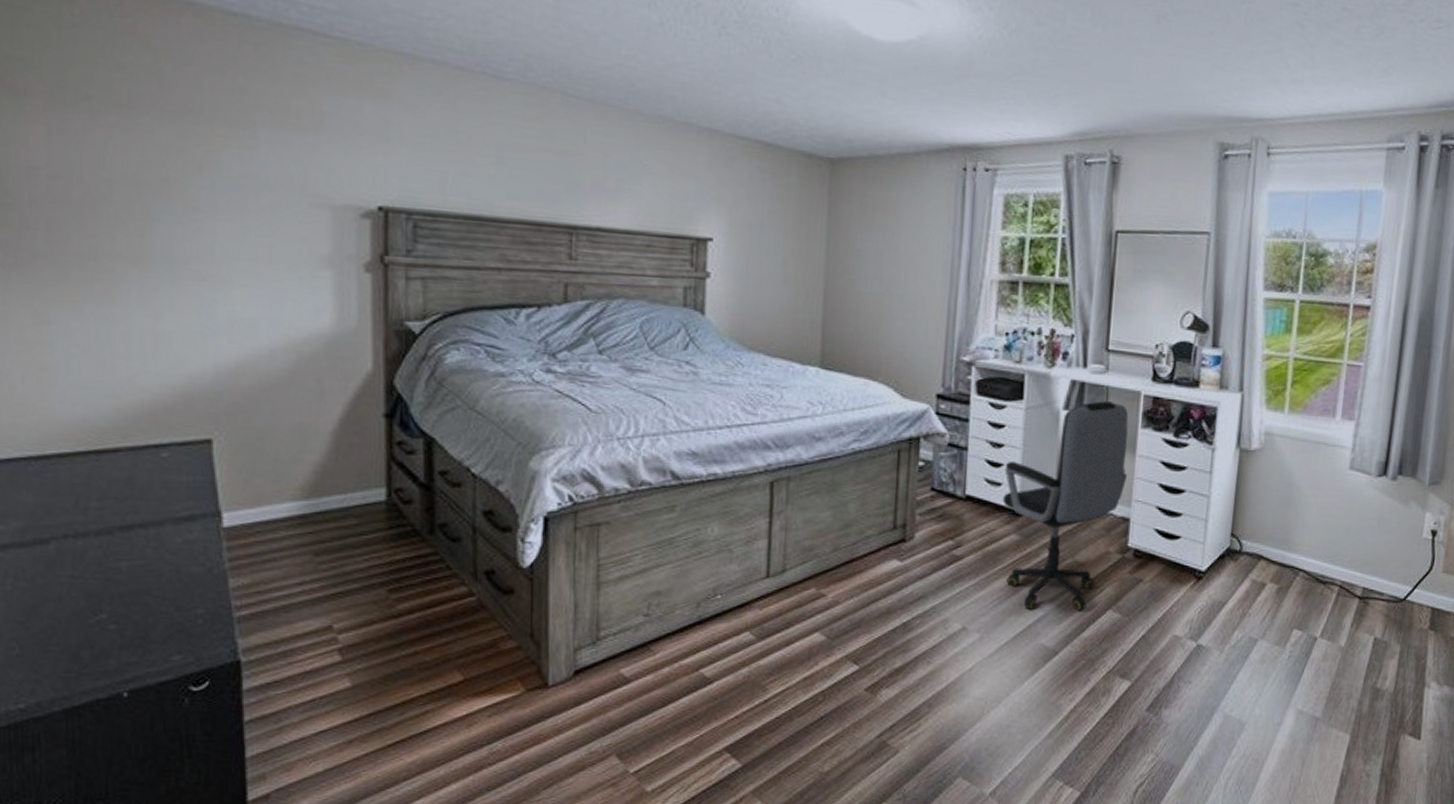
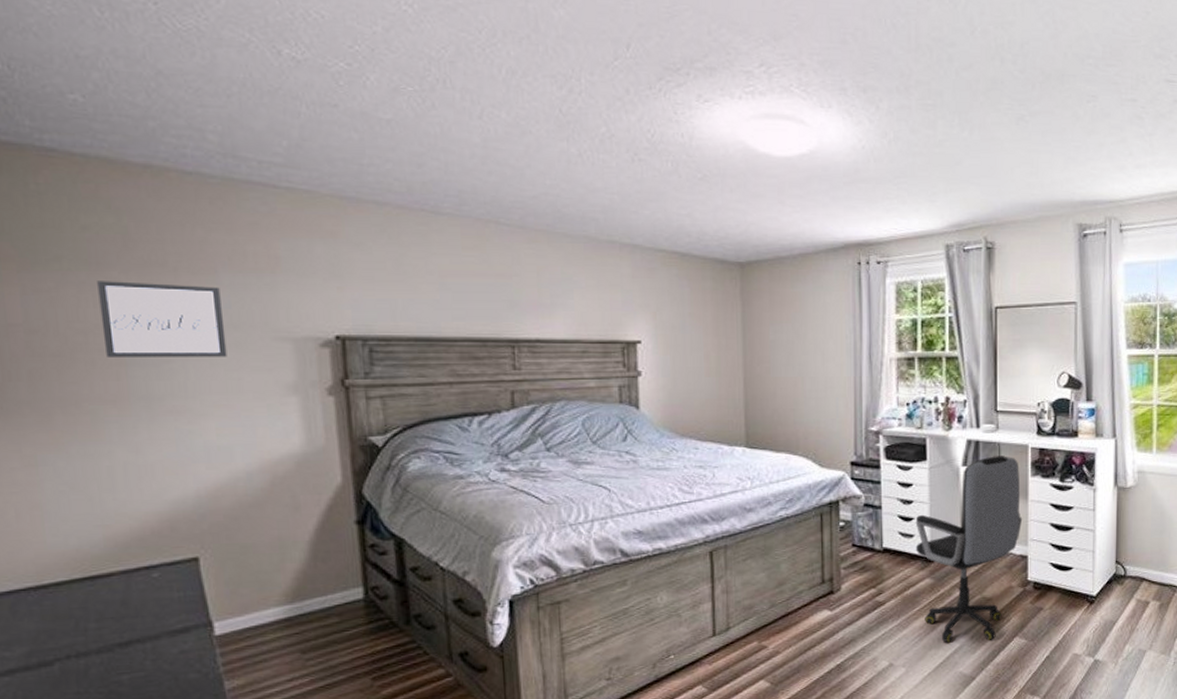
wall art: none [128,126,260,221] -> present [97,281,227,357]

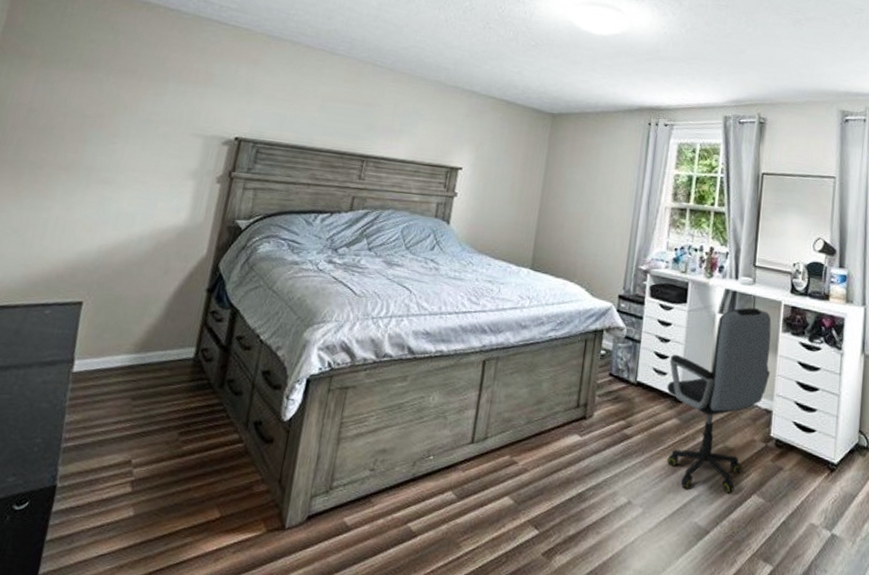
wall art: present [97,281,227,357] -> none [74,79,166,144]

